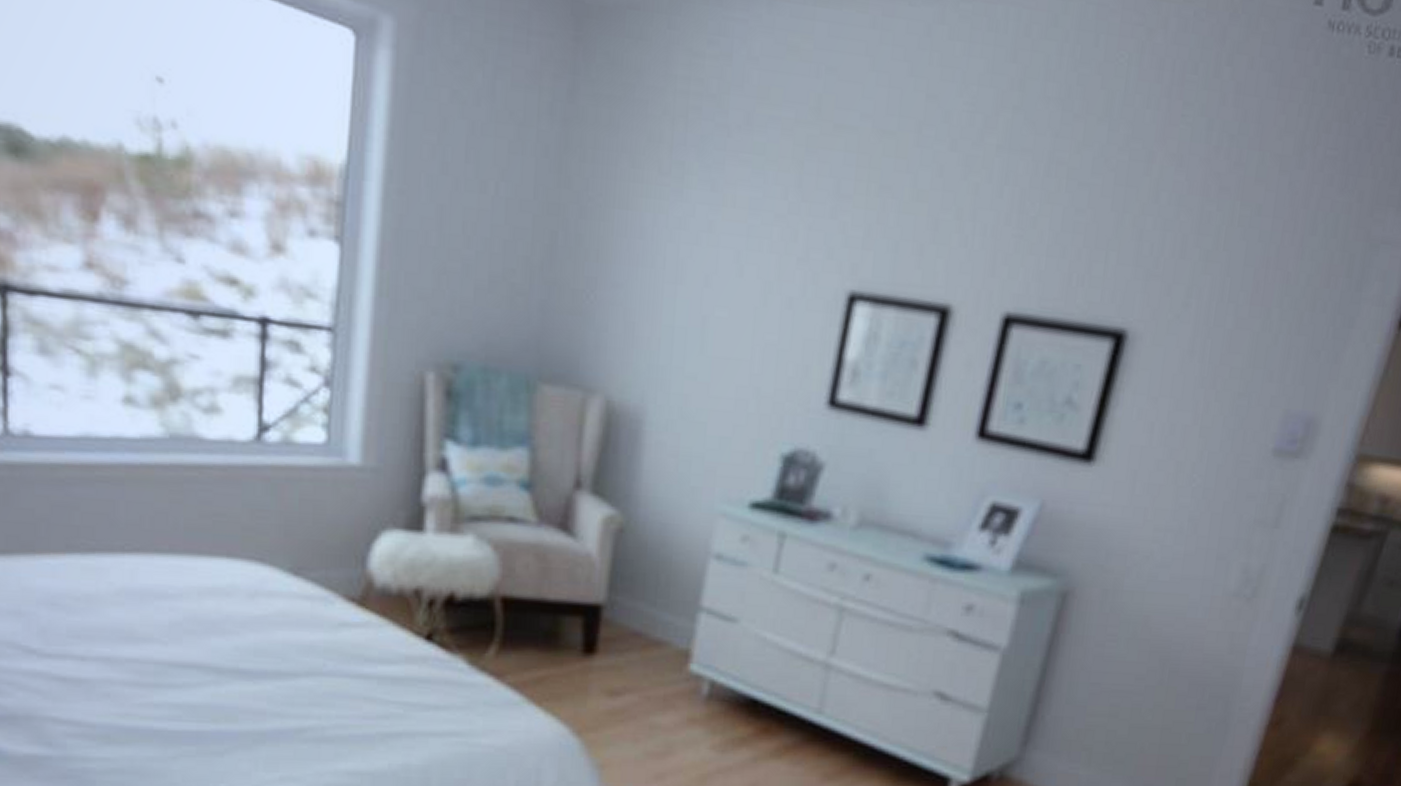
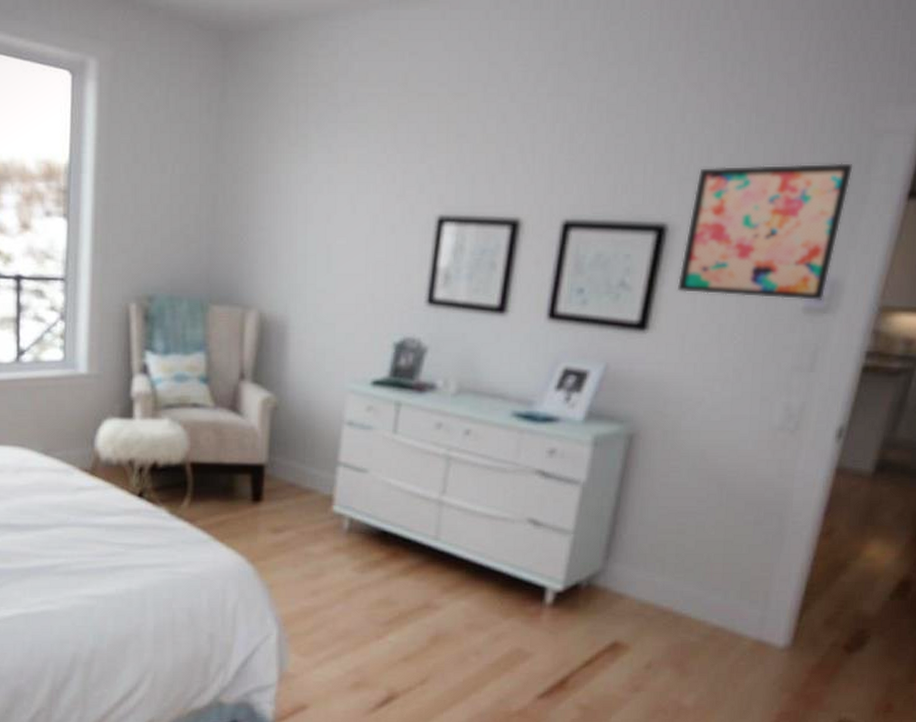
wall art: none [1133,262,1344,443] -> present [677,163,853,301]

